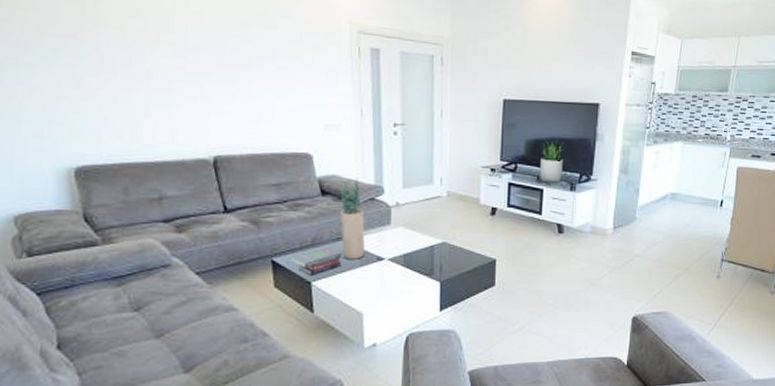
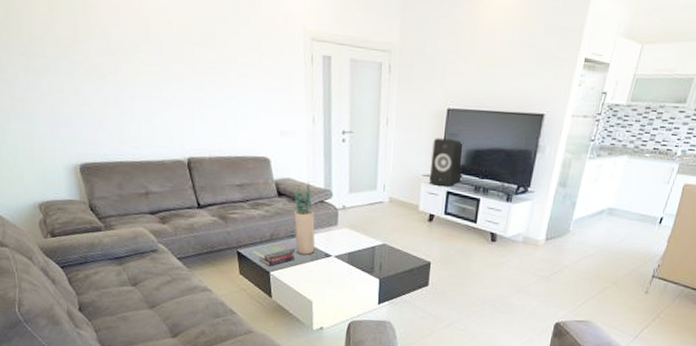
speaker: none [490,128,523,179] -> present [430,138,464,187]
planter: present [540,138,564,183] -> none [477,149,504,194]

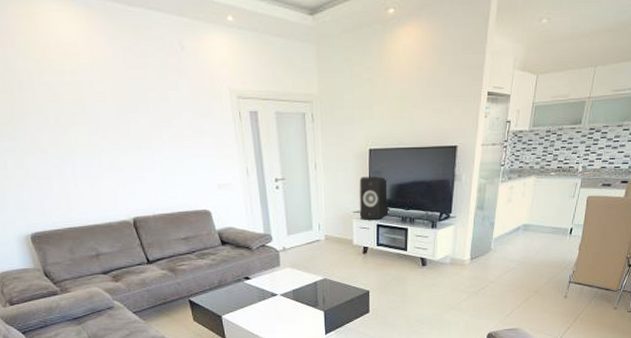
books: present [253,243,296,266] -> none [204,287,244,311]
vase: present [294,182,315,255] -> none [236,229,262,296]

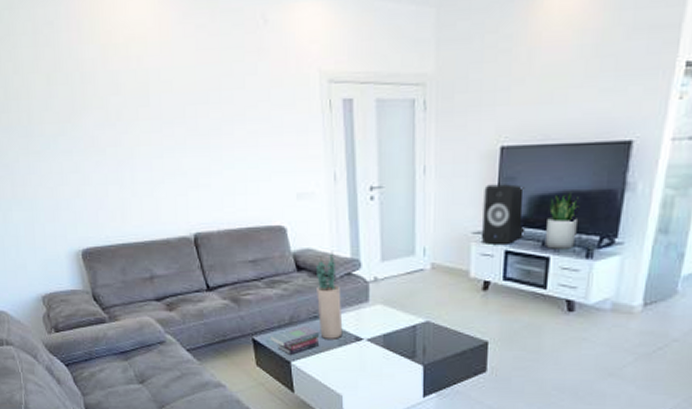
books: none [204,287,244,311] -> present [271,326,320,355]
vase: none [236,229,262,296] -> present [315,251,343,339]
planter: none [404,181,426,222] -> present [546,192,580,249]

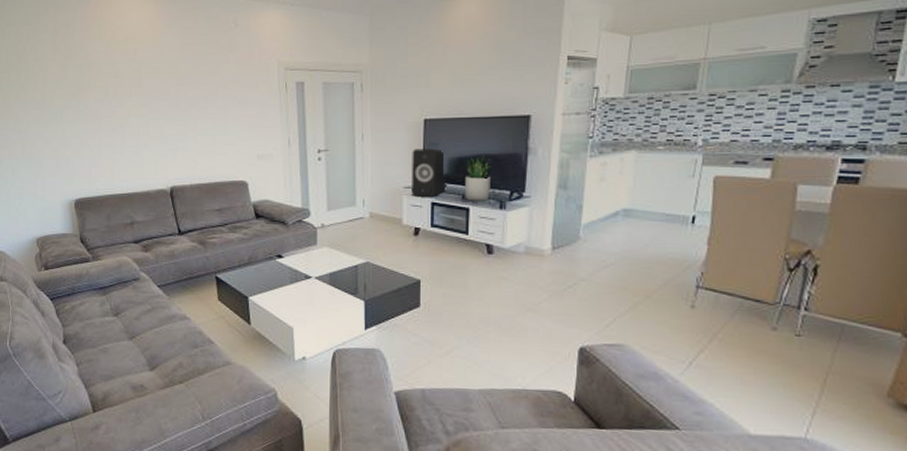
books: present [271,326,320,355] -> none [231,266,274,291]
vase: present [315,251,343,339] -> none [271,202,294,277]

